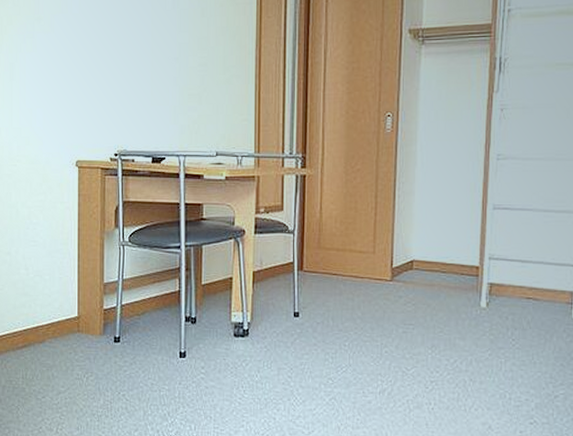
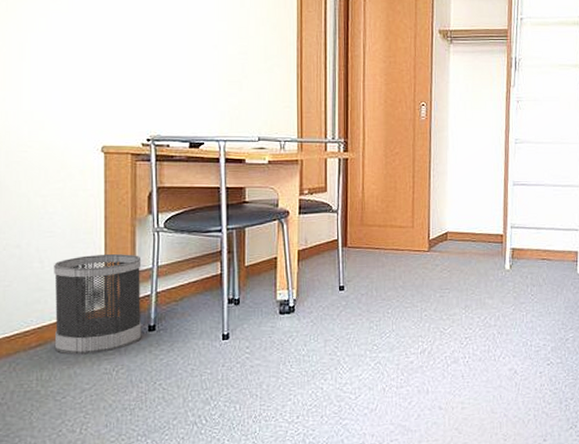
wastebasket: none [37,264,109,359] -> present [54,253,142,355]

